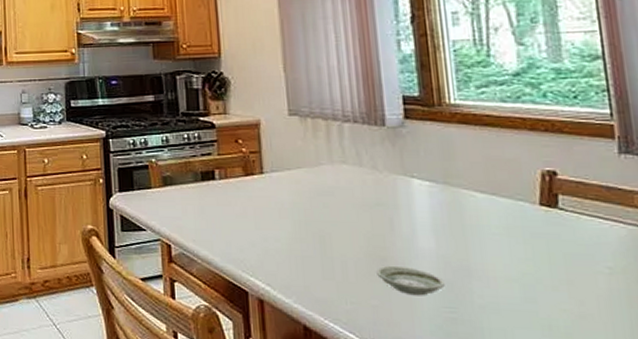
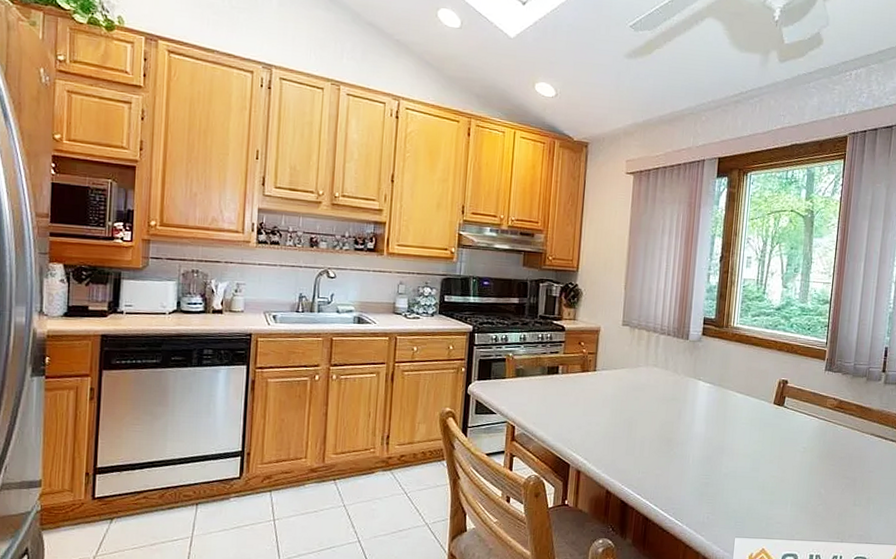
saucer: present [375,265,445,296] -> none [662,444,706,467]

